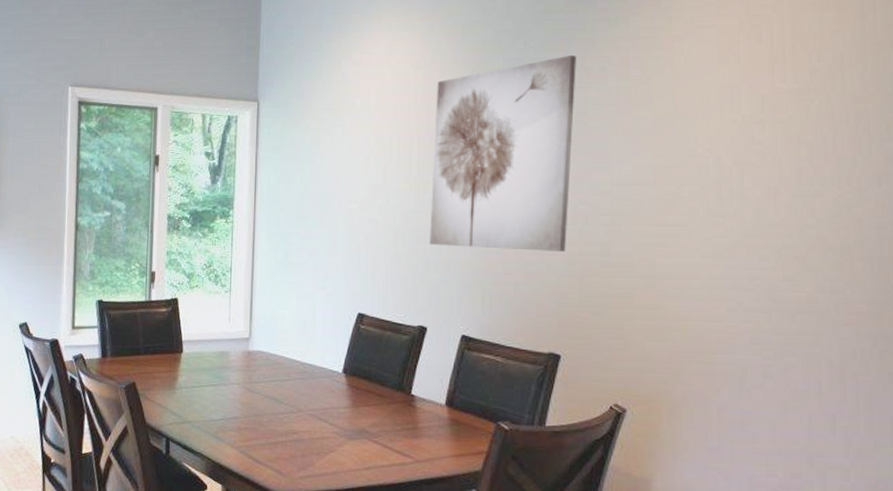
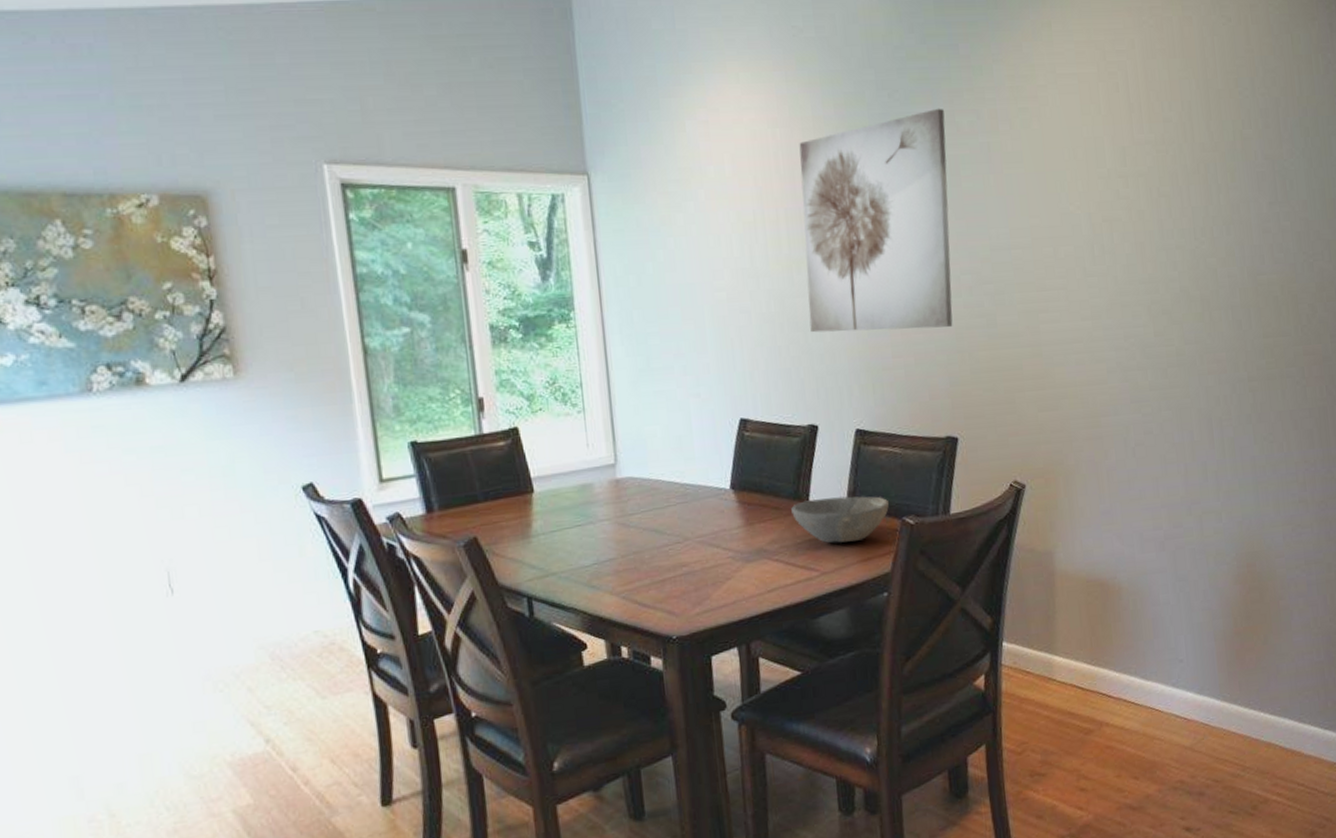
bowl: none [394,393,487,437] -> present [791,496,890,543]

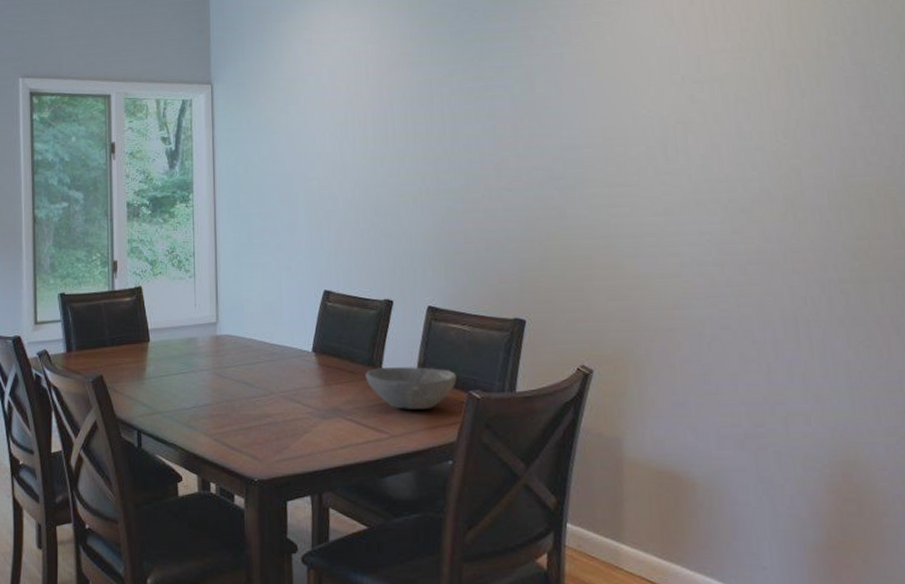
wall art: present [799,108,953,333] -> none [387,24,523,218]

